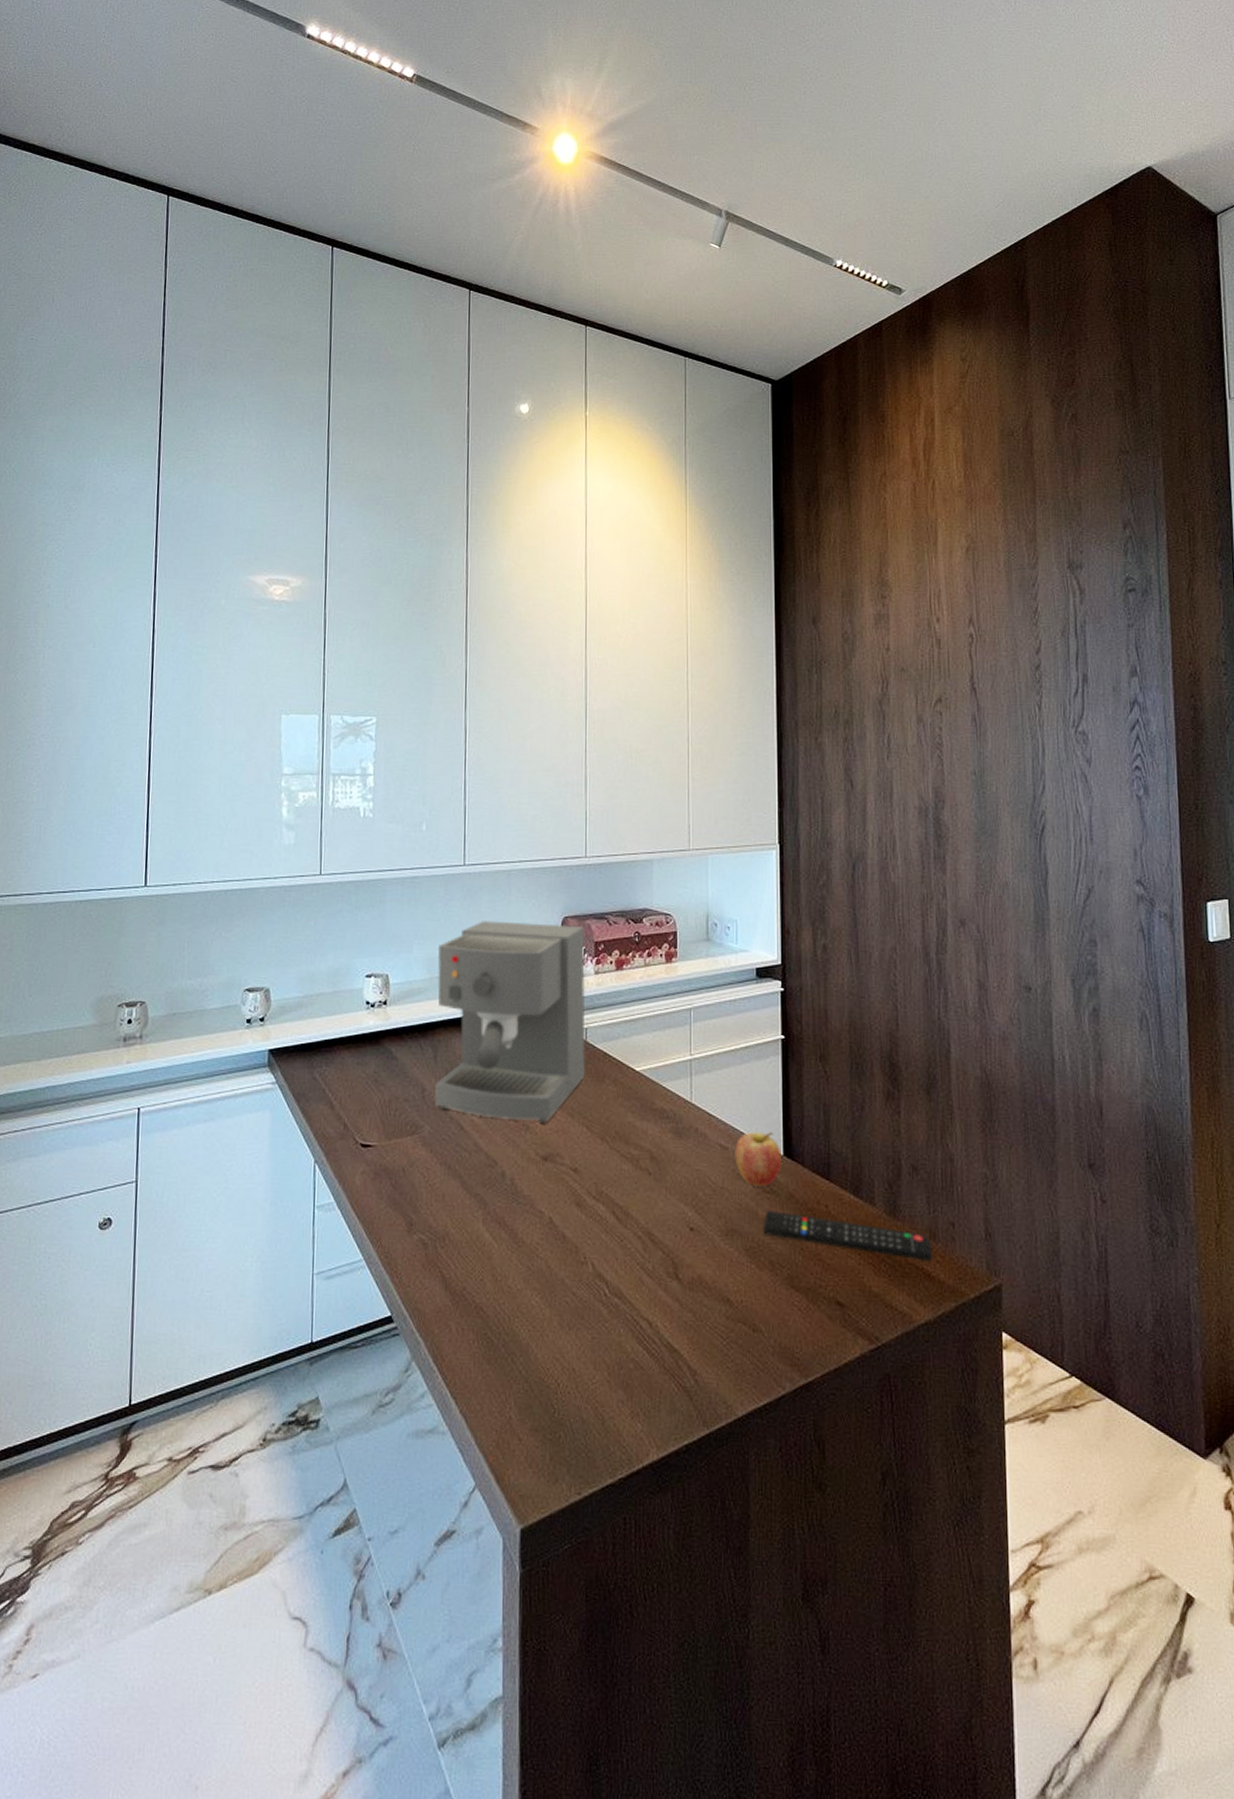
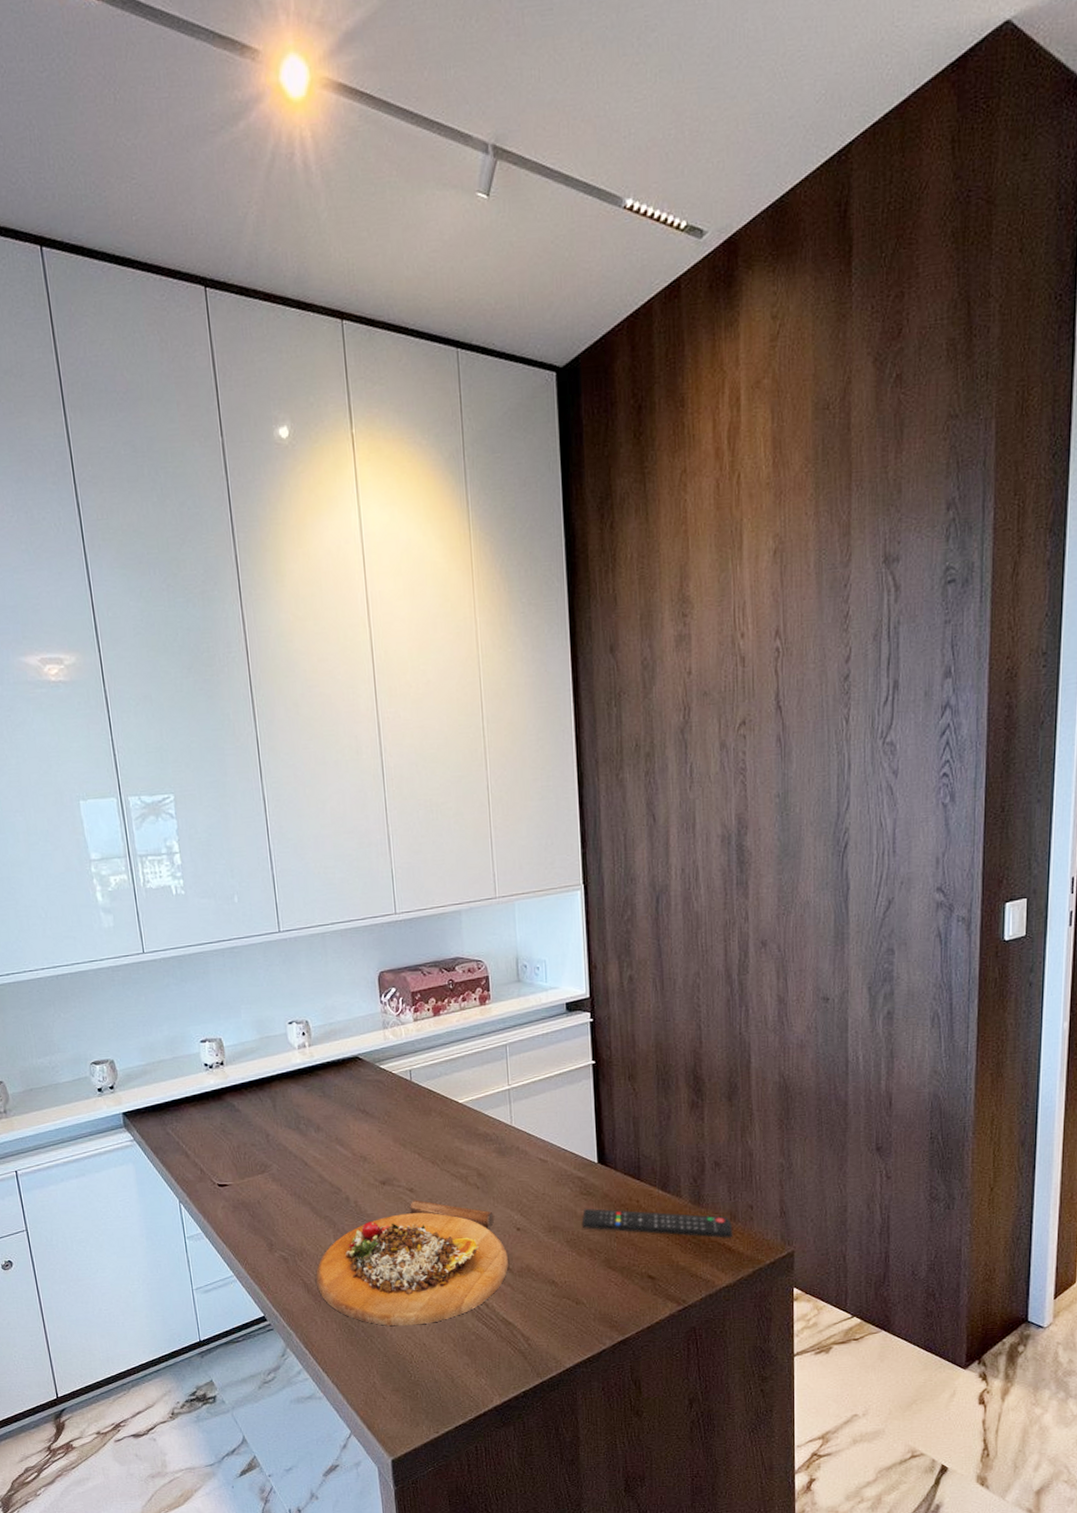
coffee maker: present [434,921,586,1123] -> none [264,978,413,1154]
cutting board: none [457,1182,678,1344] -> present [316,1199,508,1326]
fruit: present [735,1132,781,1187] -> none [553,1144,596,1190]

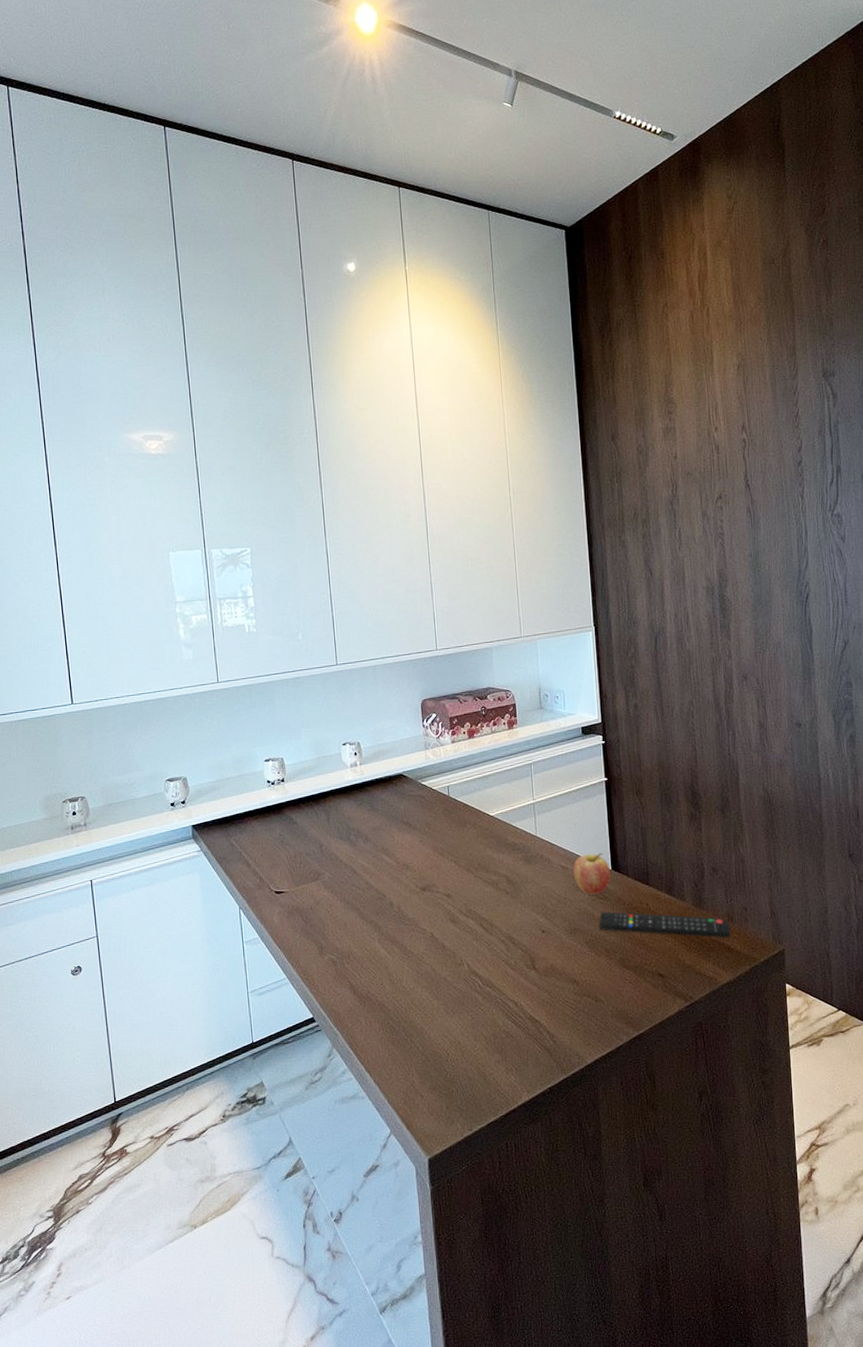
cutting board: present [316,1199,508,1326] -> none [361,904,535,1026]
fruit: none [553,1144,596,1190] -> present [573,853,611,895]

